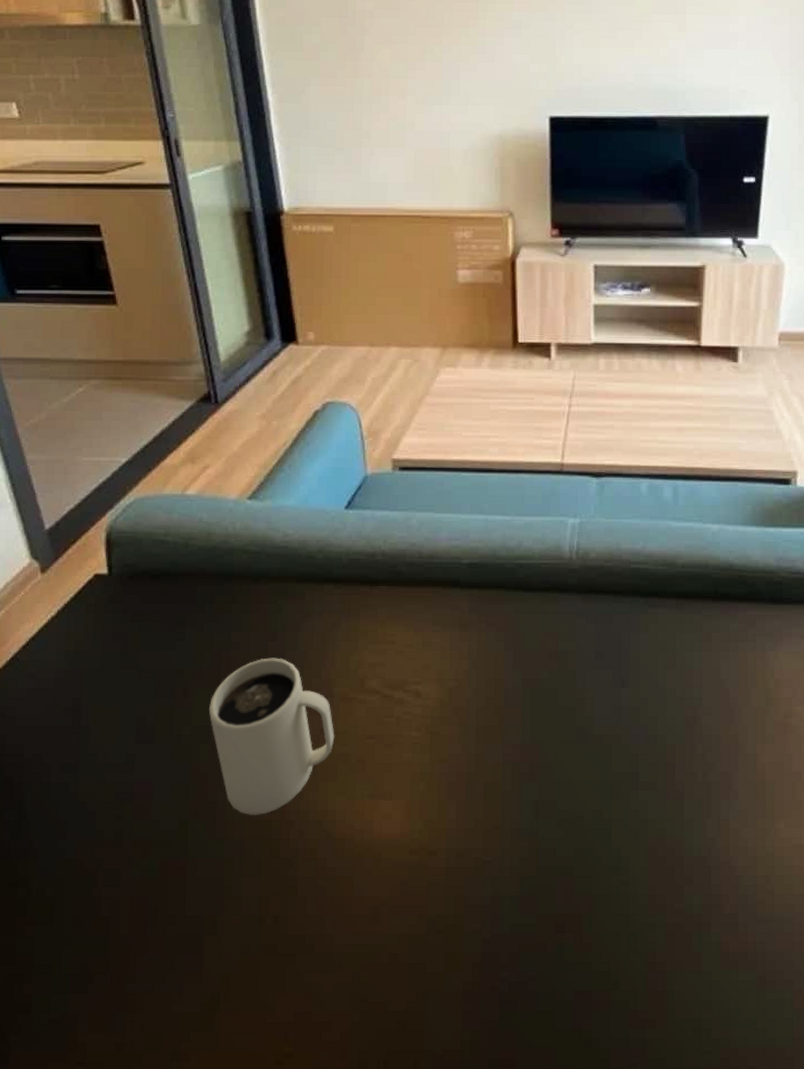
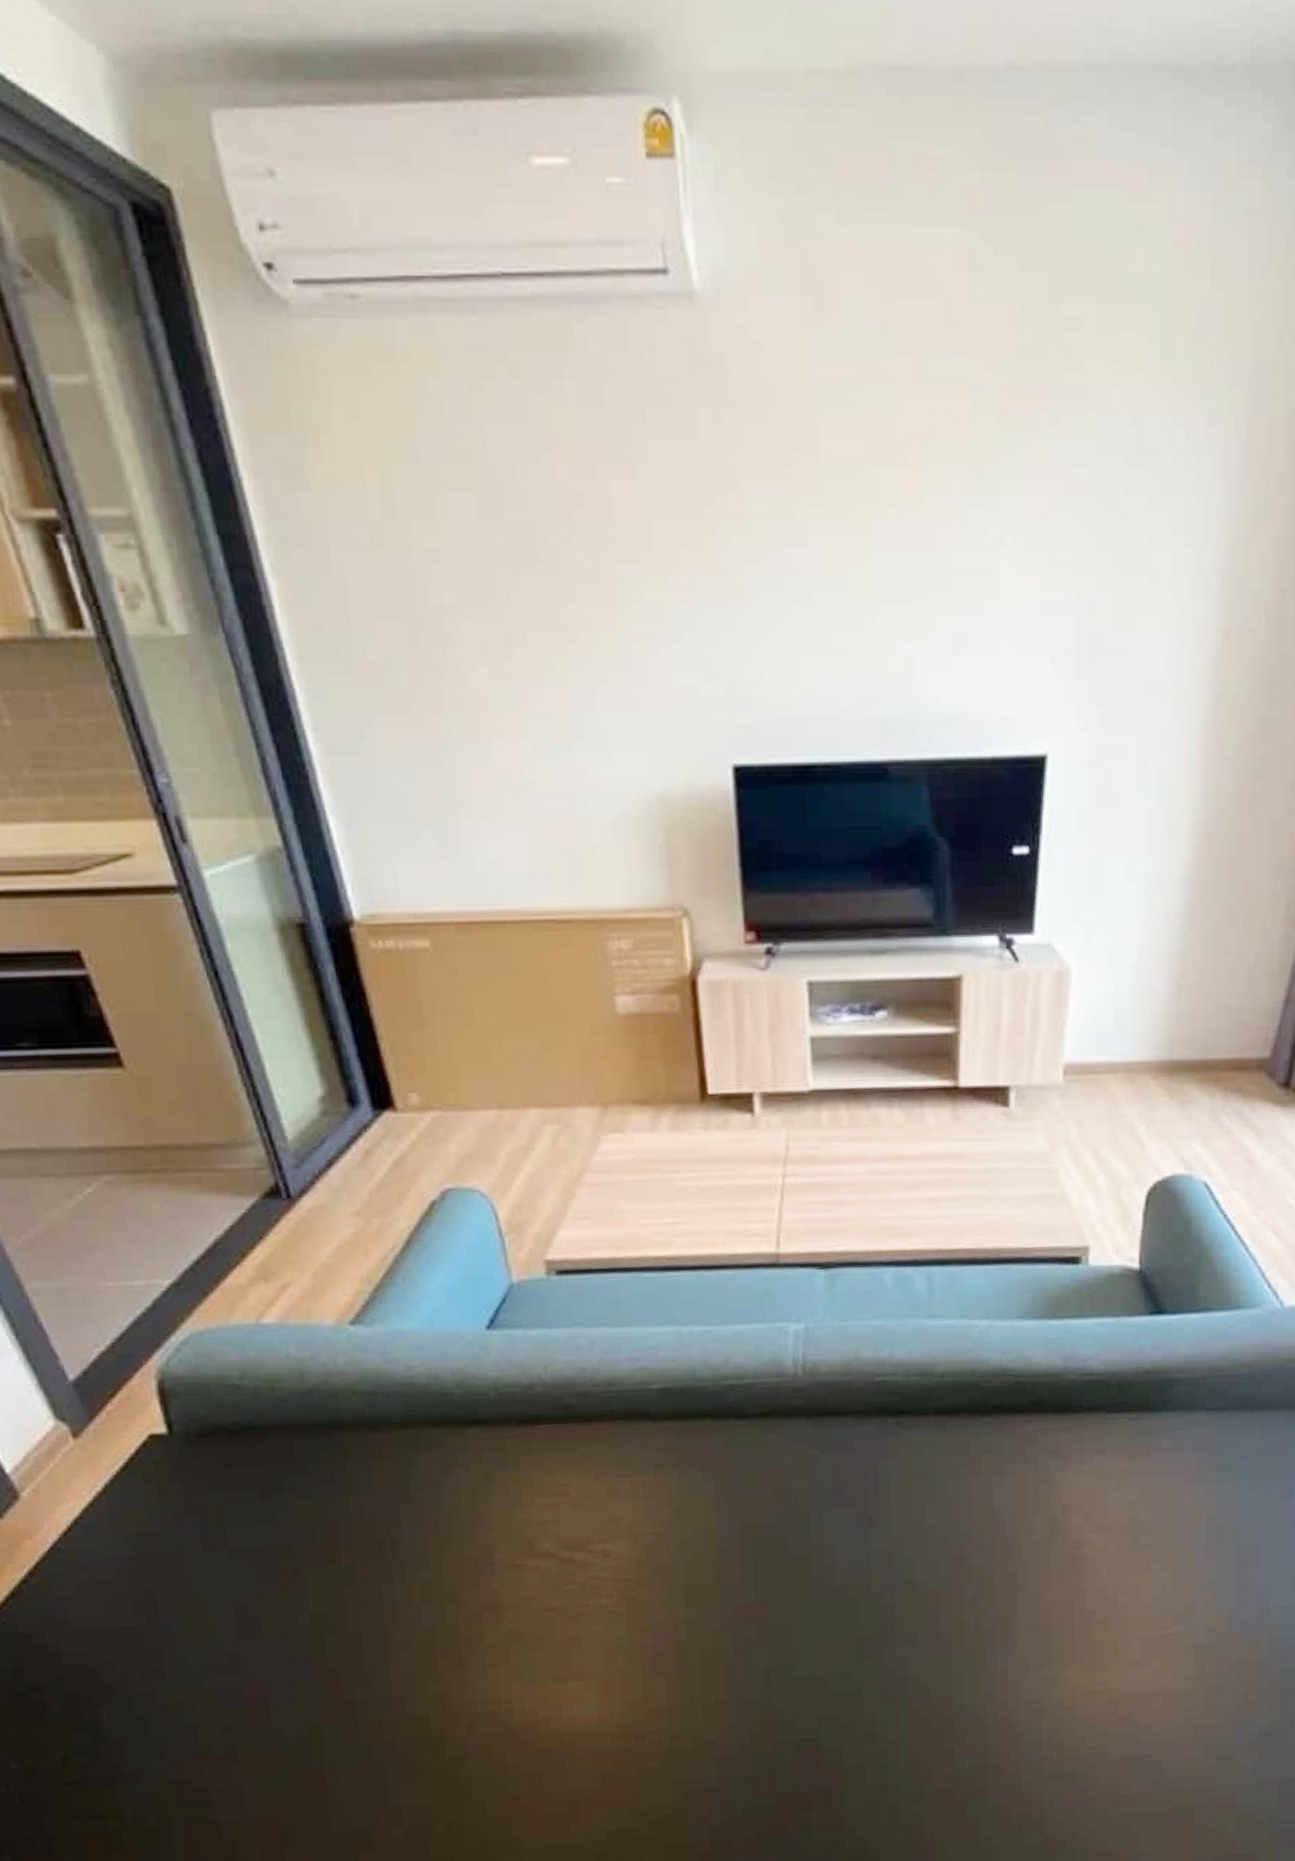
mug: present [208,658,335,815] -> none [329,1523,502,1713]

